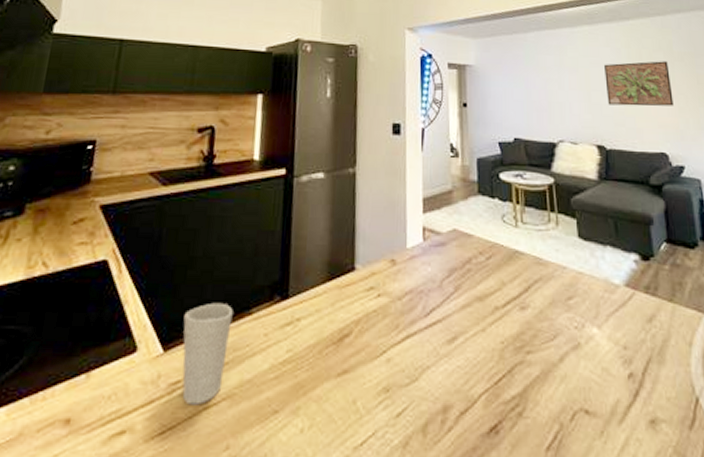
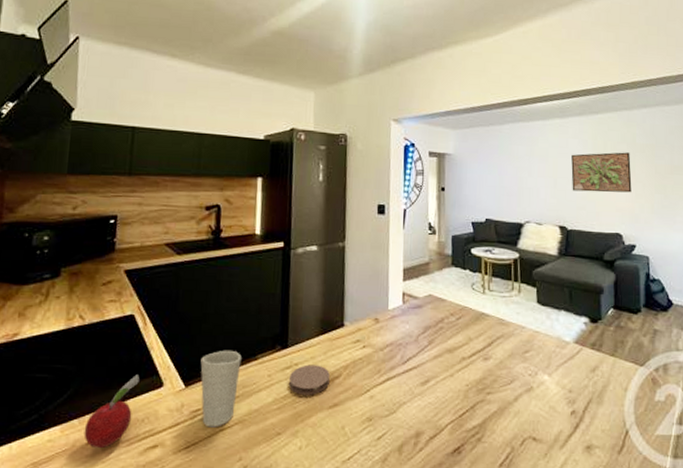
fruit: none [34,336,109,438] -> present [84,374,140,449]
coaster: none [288,319,338,359] -> present [288,364,330,395]

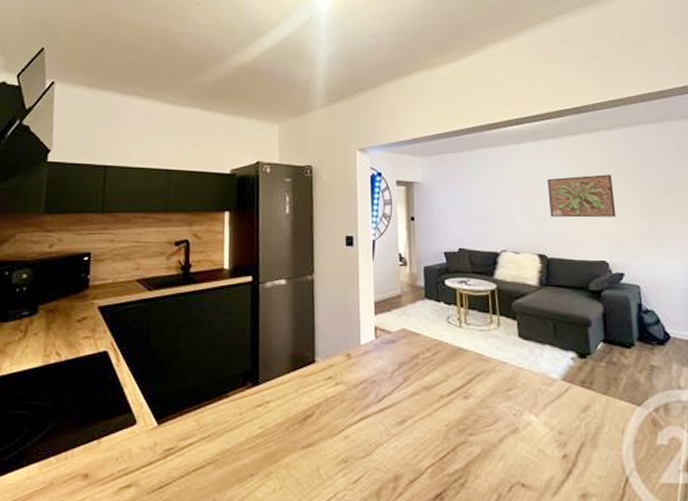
fruit: present [84,374,140,449] -> none [60,411,113,488]
cup: present [200,350,242,427] -> none [172,387,213,467]
coaster: present [288,364,330,395] -> none [260,402,302,435]

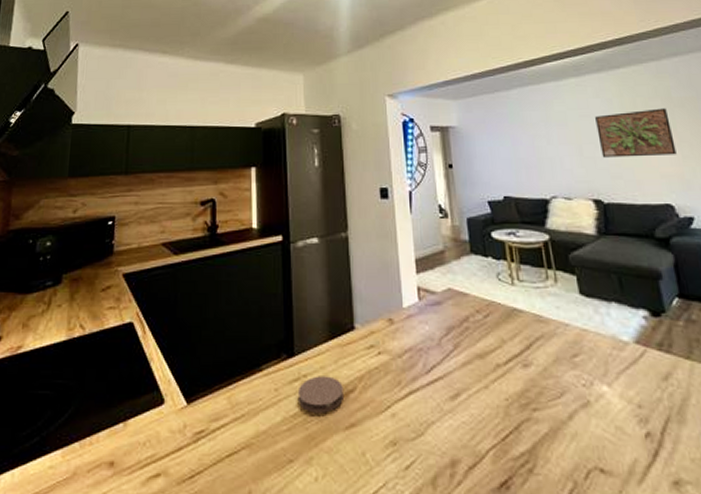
coaster: none [260,402,302,435] -> present [297,376,343,413]

